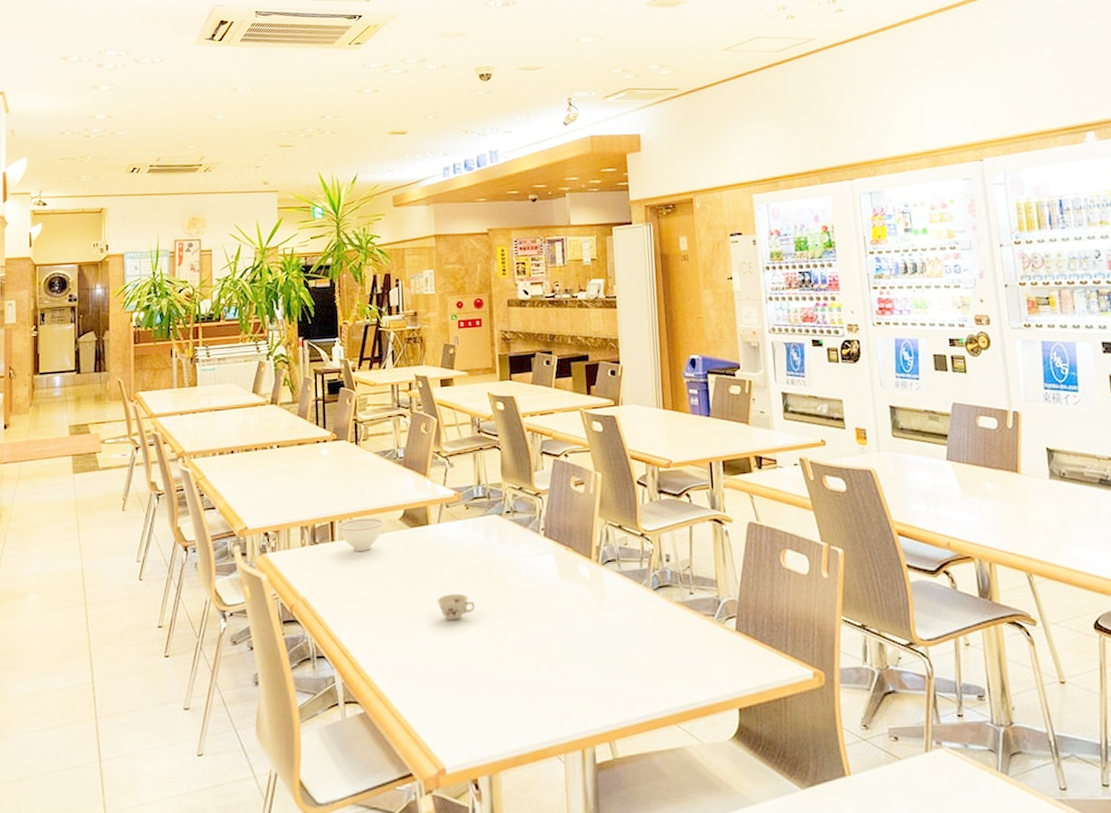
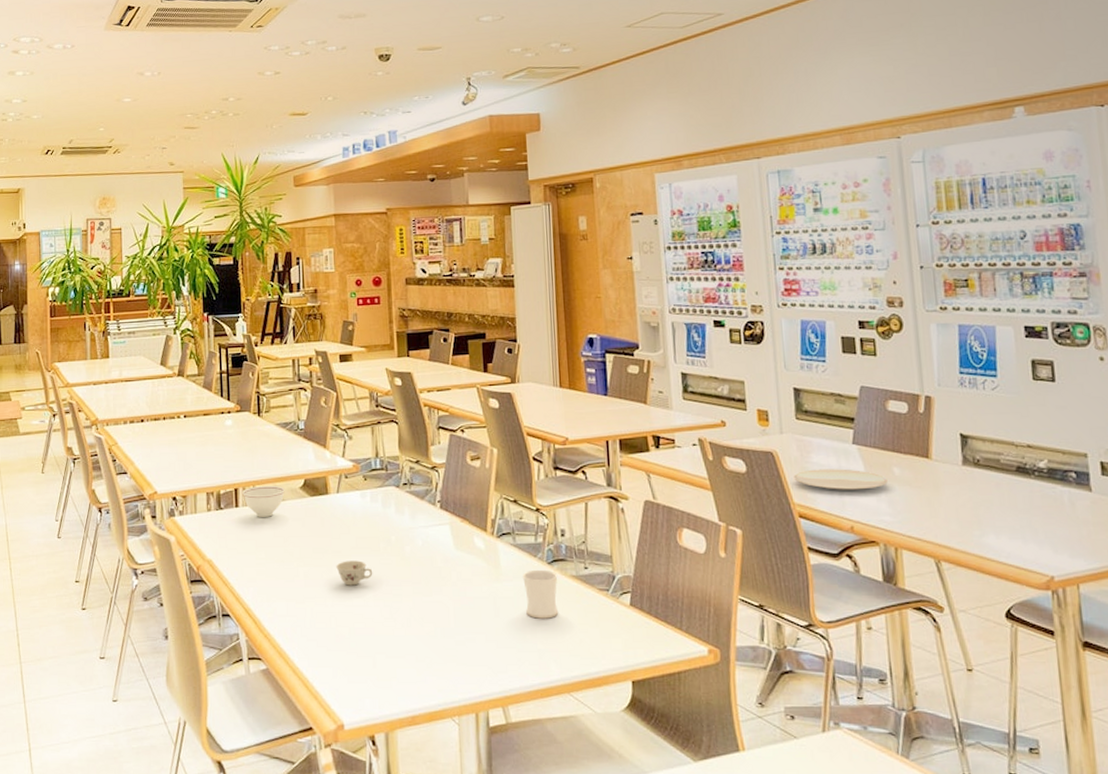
mug: none [628,596,665,648] -> present [523,569,559,619]
plate: none [891,485,981,507] -> present [793,469,888,490]

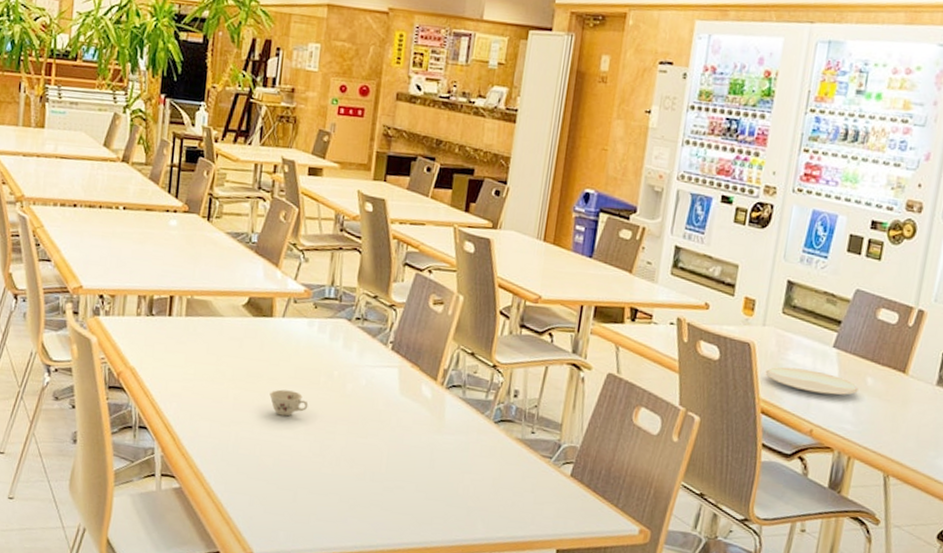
bowl: present [241,485,285,518] -> none [177,296,226,332]
mug: present [523,569,559,619] -> none [462,427,502,478]

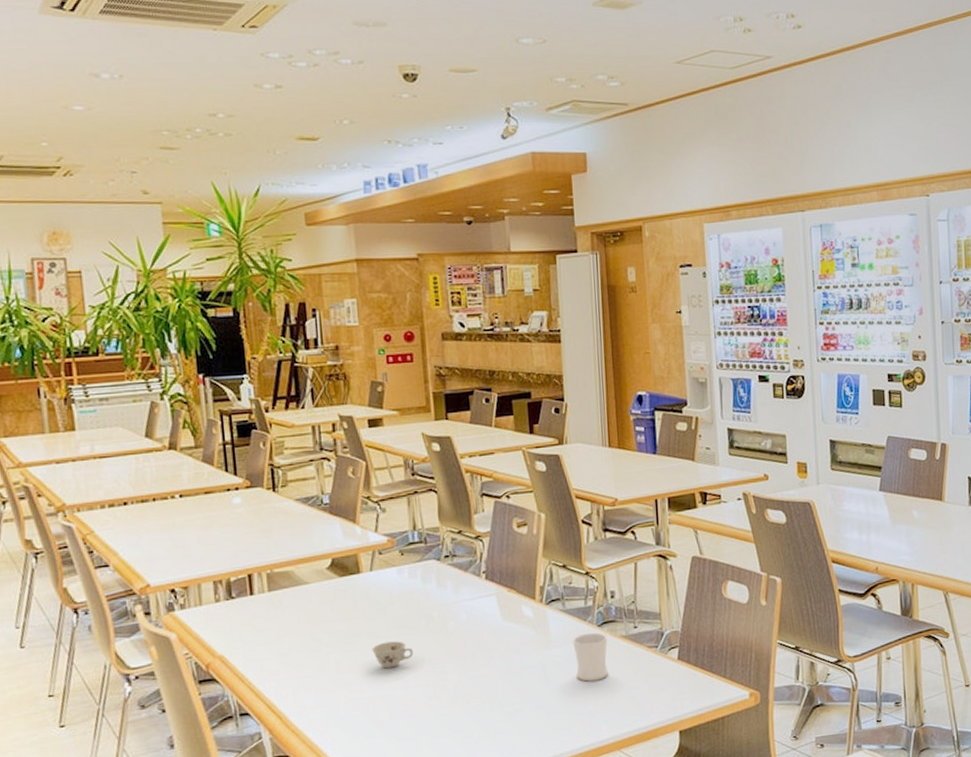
mug: none [462,427,502,478] -> present [573,632,609,682]
plate: present [765,367,859,396] -> none [828,514,908,535]

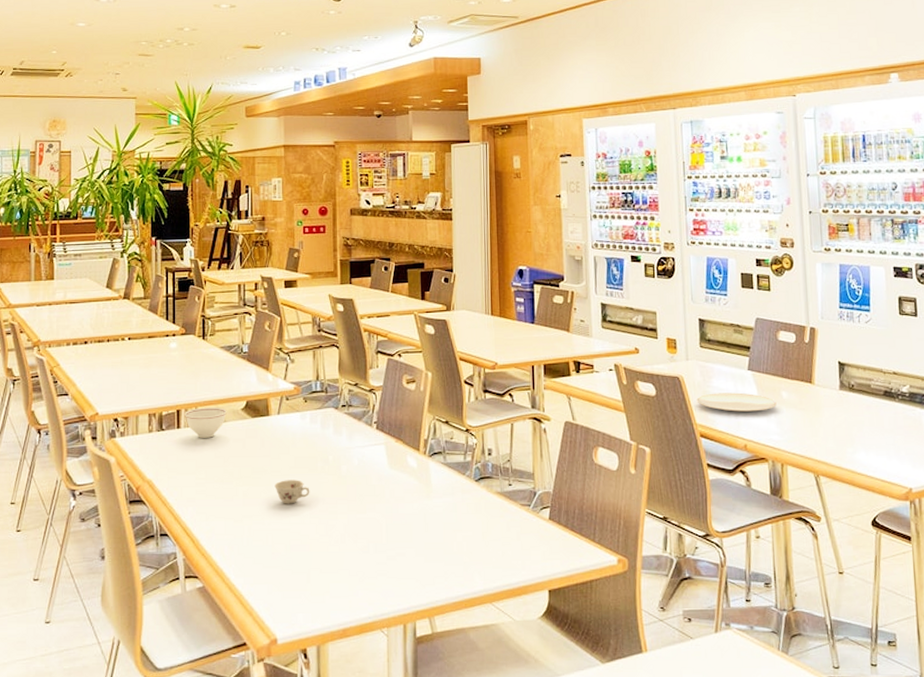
bowl: none [256,567,309,605] -> present [183,407,227,439]
mug: present [573,632,609,682] -> none [452,486,484,533]
plate: none [828,514,908,535] -> present [697,392,777,412]

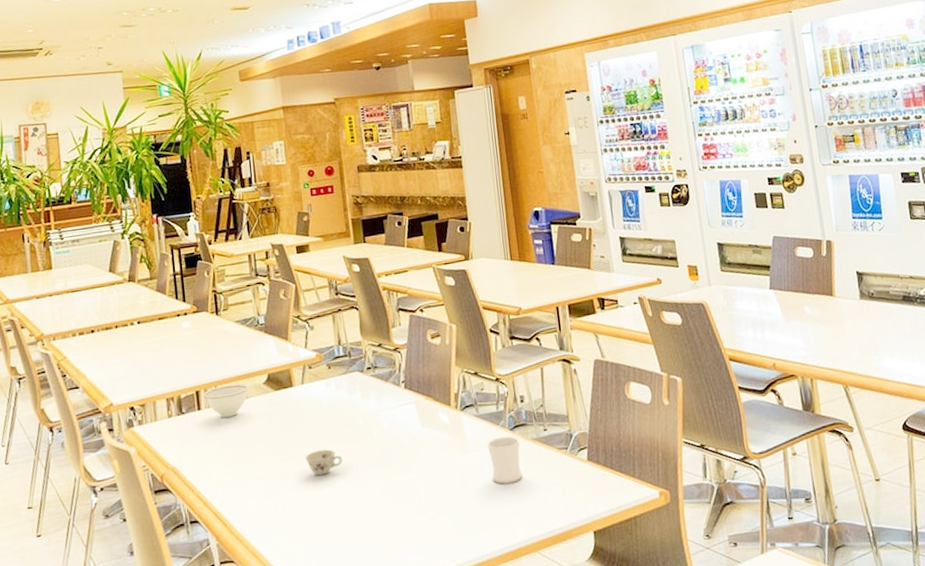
mug: none [452,486,484,533] -> present [487,436,523,484]
plate: present [697,392,777,412] -> none [722,312,801,333]

